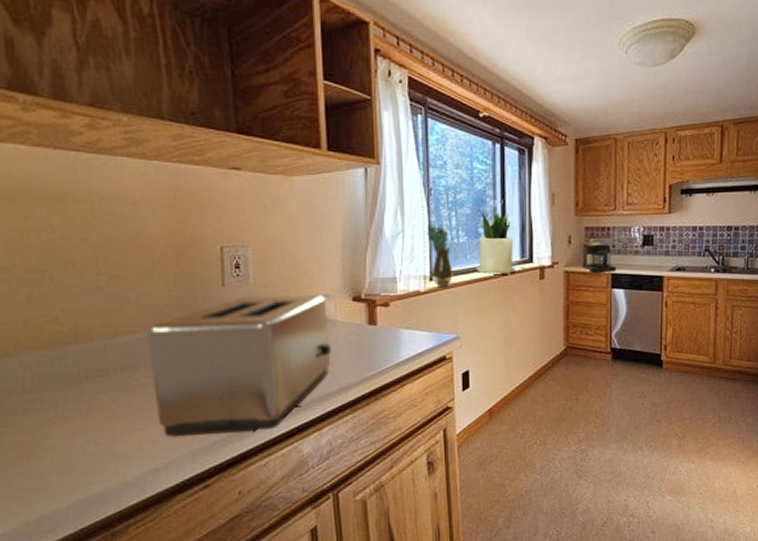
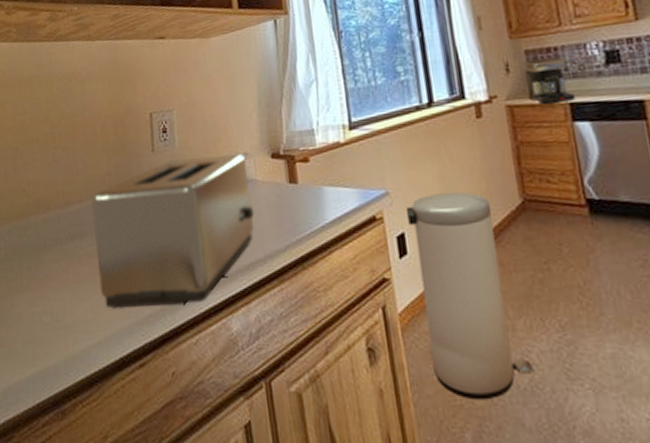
vase: present [426,223,453,287] -> none [340,67,375,136]
pedal bin: none [472,339,555,496] -> present [405,192,535,400]
planter: present [476,211,516,274] -> none [397,45,446,118]

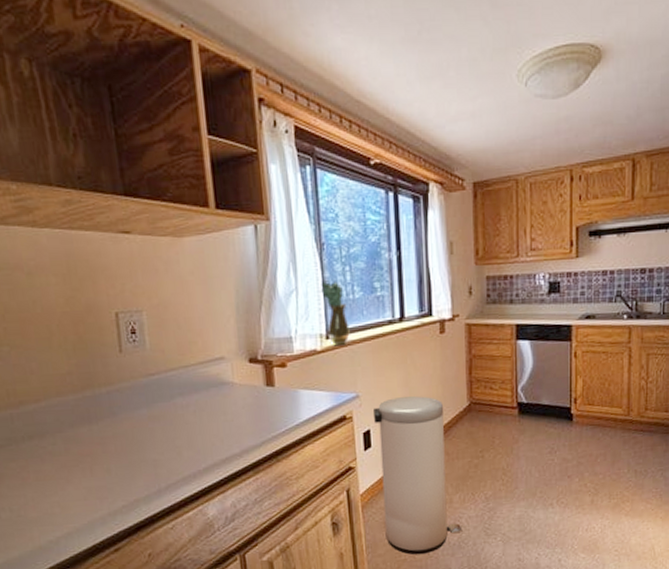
toaster: present [91,154,255,309] -> none [50,358,232,503]
vase: none [340,67,375,136] -> present [320,279,350,345]
coffee maker: present [522,56,576,104] -> none [483,283,522,324]

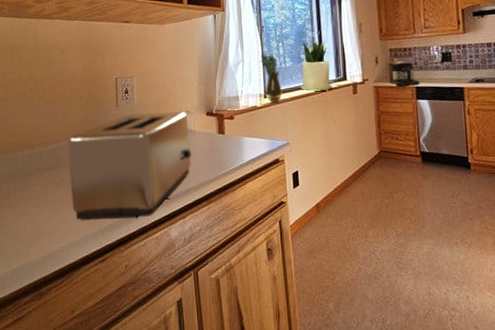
toaster: none [50,358,232,503] -> present [67,111,192,221]
pedal bin: present [372,396,463,555] -> none [300,144,377,283]
planter: none [373,264,415,330] -> present [300,41,333,91]
coffee maker: none [483,283,522,324] -> present [387,54,420,86]

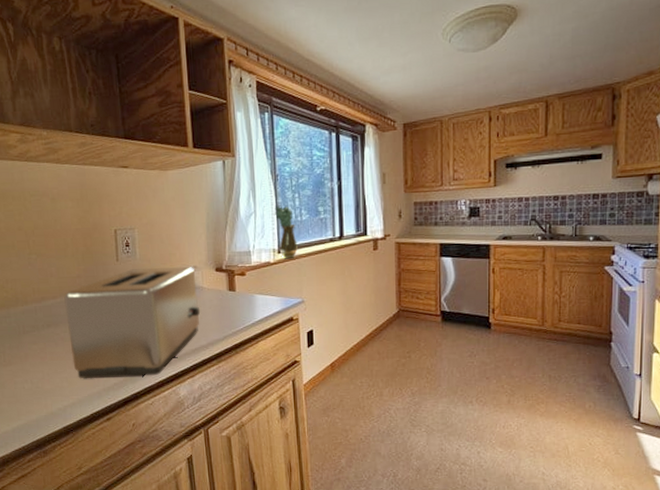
planter: present [300,41,333,91] -> none [317,192,352,247]
coffee maker: present [387,54,420,86] -> none [411,208,445,243]

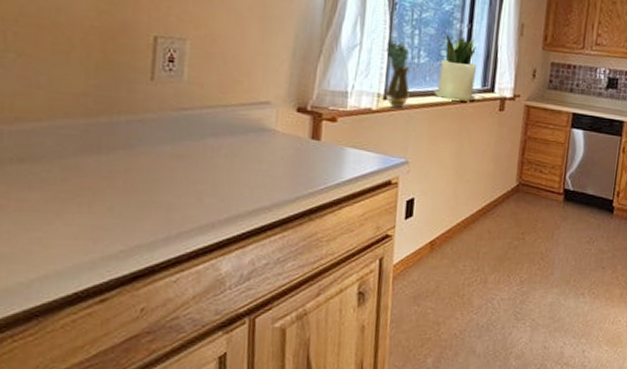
toaster: present [64,267,201,379] -> none [53,94,268,243]
planter: none [317,192,352,247] -> present [434,33,478,102]

